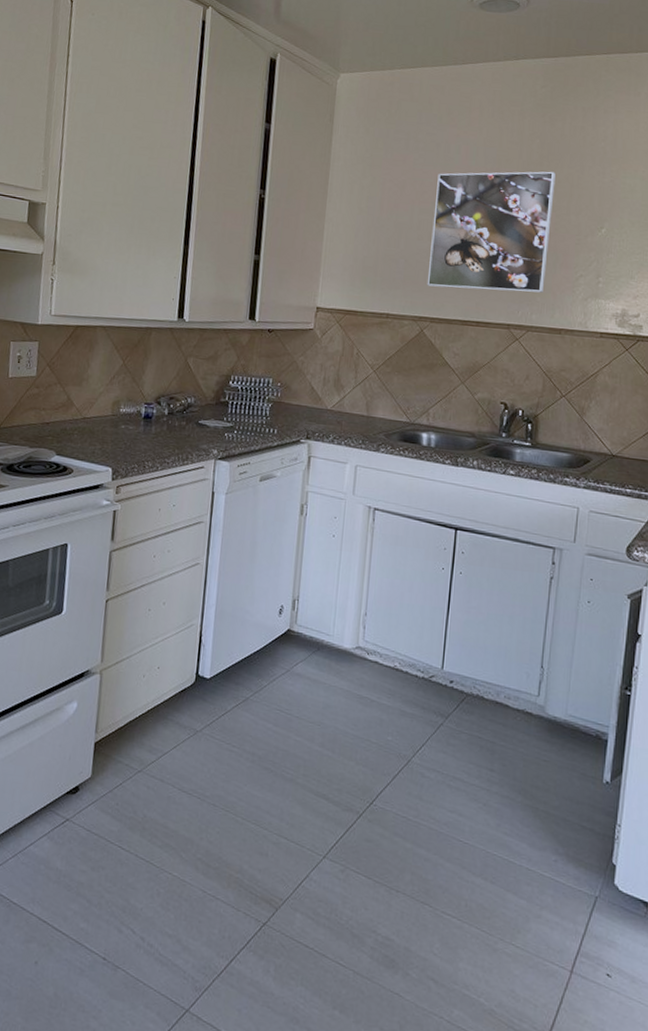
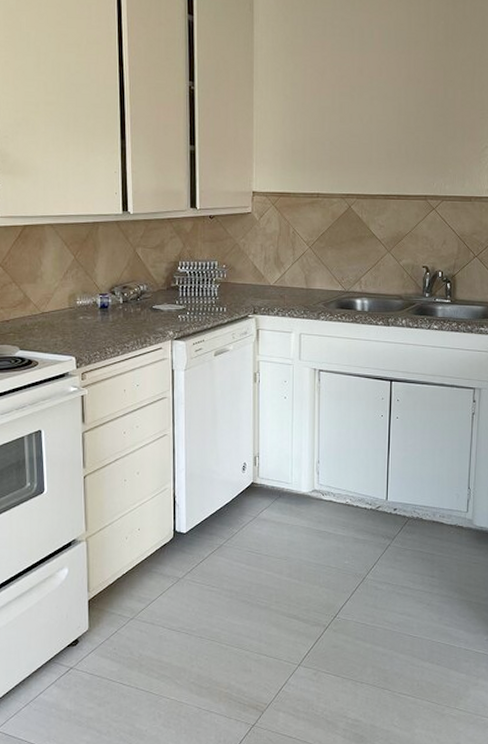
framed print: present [427,171,556,293] -> none [351,51,460,166]

